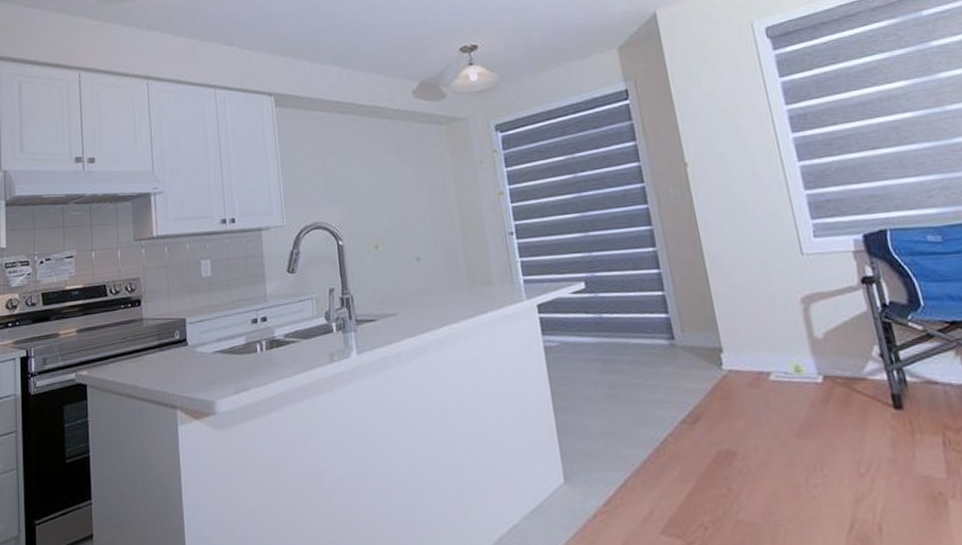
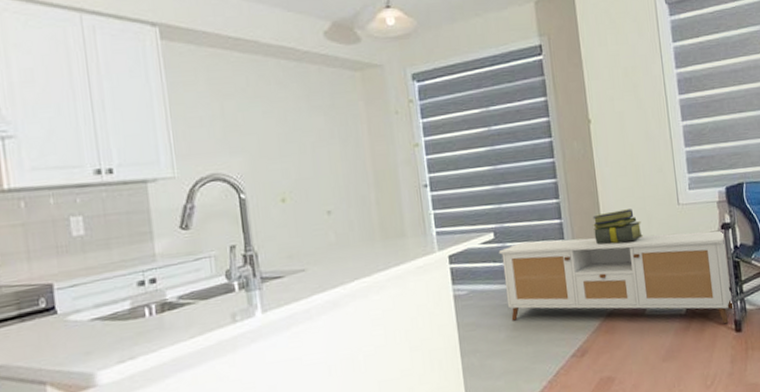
storage bench: none [590,285,890,398] -> present [498,230,735,324]
stack of books: none [696,258,761,298] -> present [592,209,644,245]

